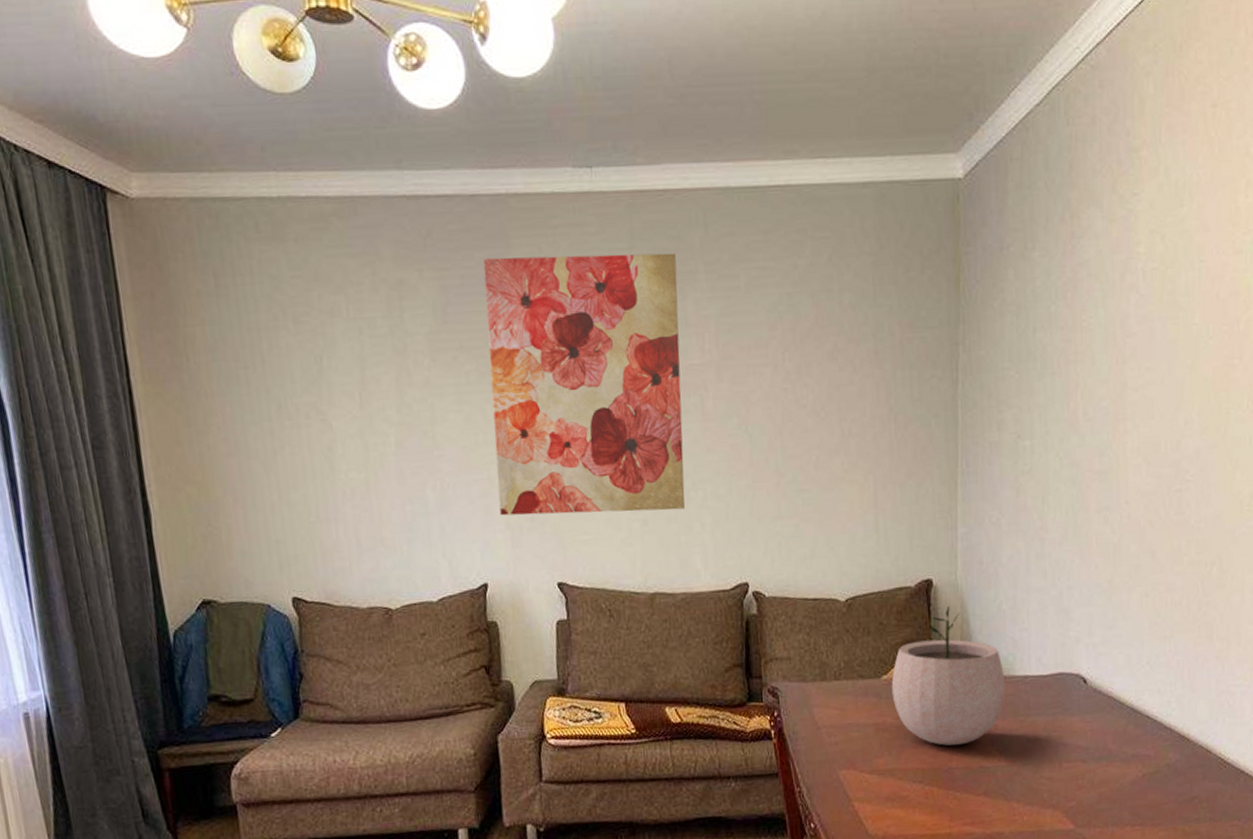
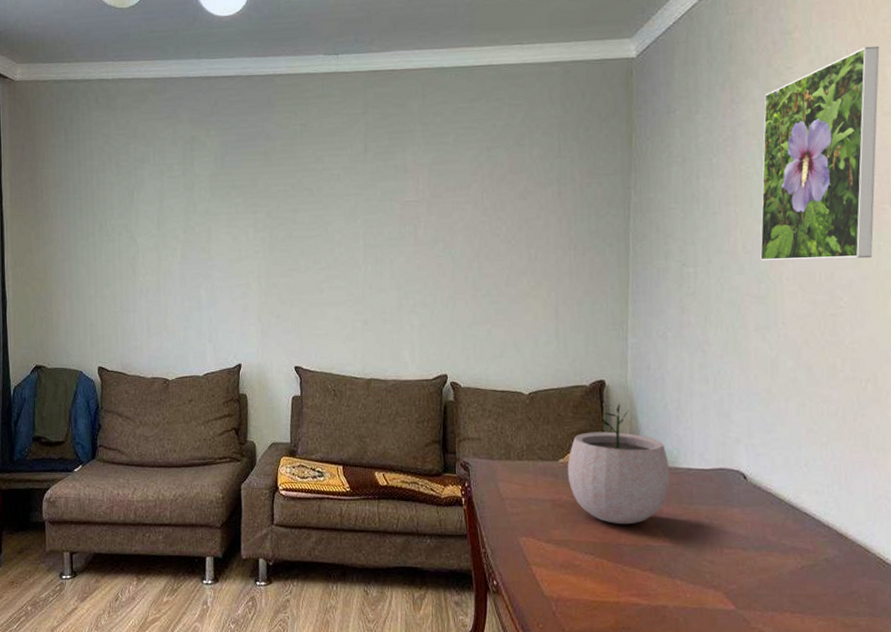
wall art: present [483,252,685,516] -> none [253,116,400,314]
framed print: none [1102,168,1233,430] -> present [760,46,880,261]

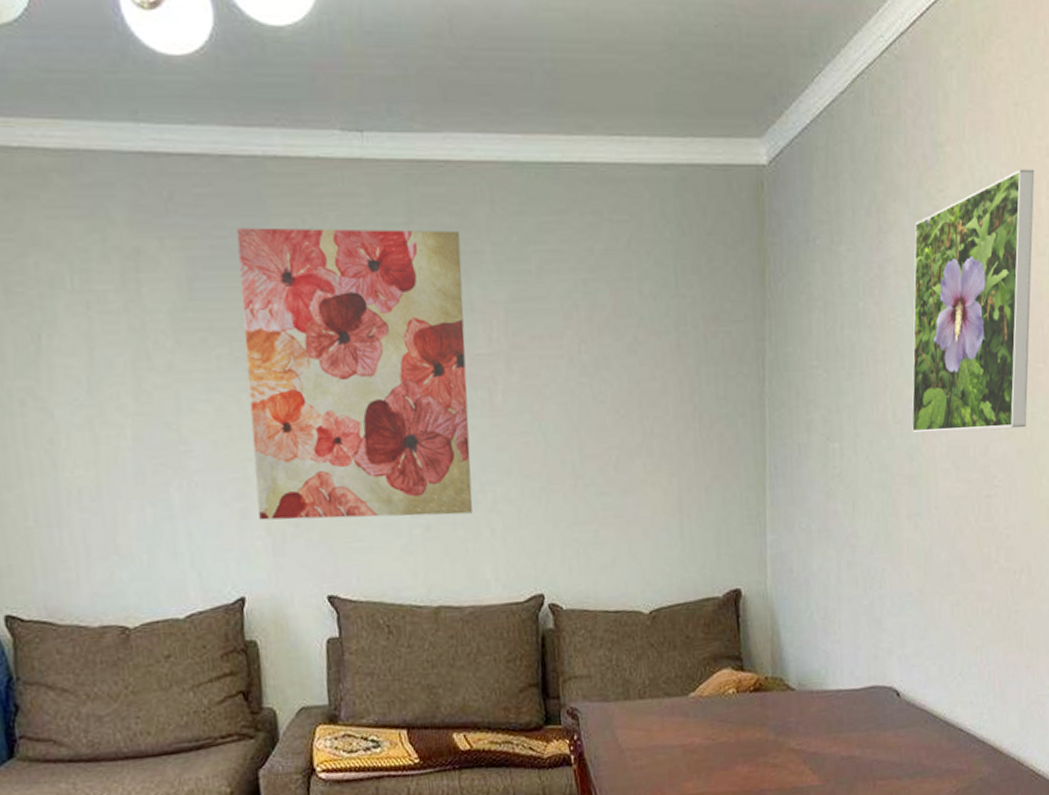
wall art: none [253,116,400,314] -> present [236,227,473,520]
plant pot: present [567,404,670,525] -> none [699,618,818,767]

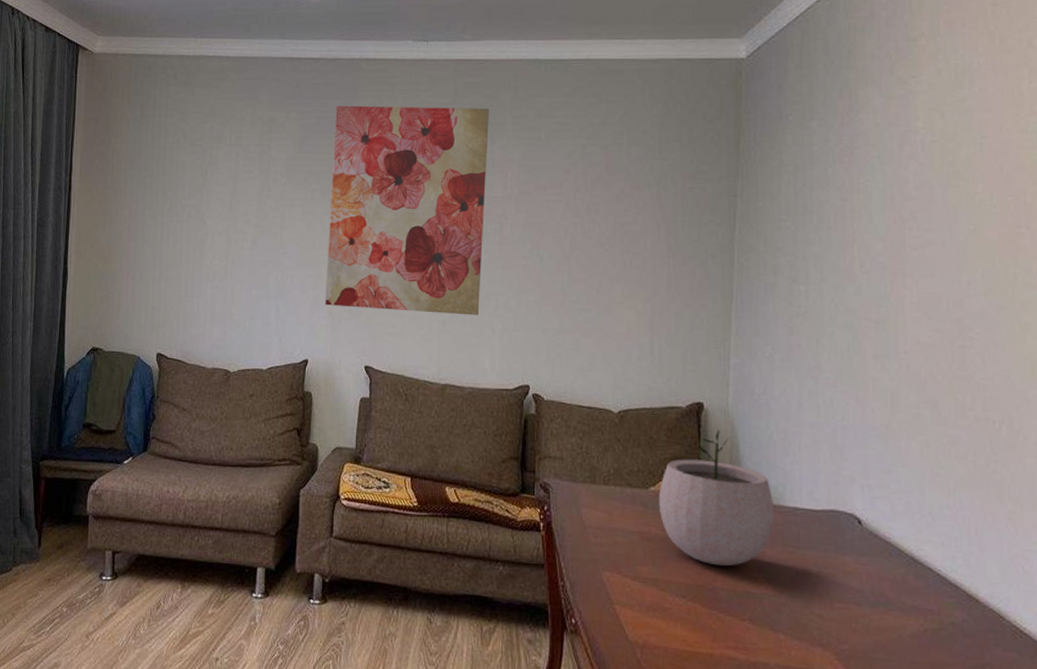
plant pot: none [699,618,818,767] -> present [658,430,775,567]
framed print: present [911,169,1035,433] -> none [880,58,1015,287]

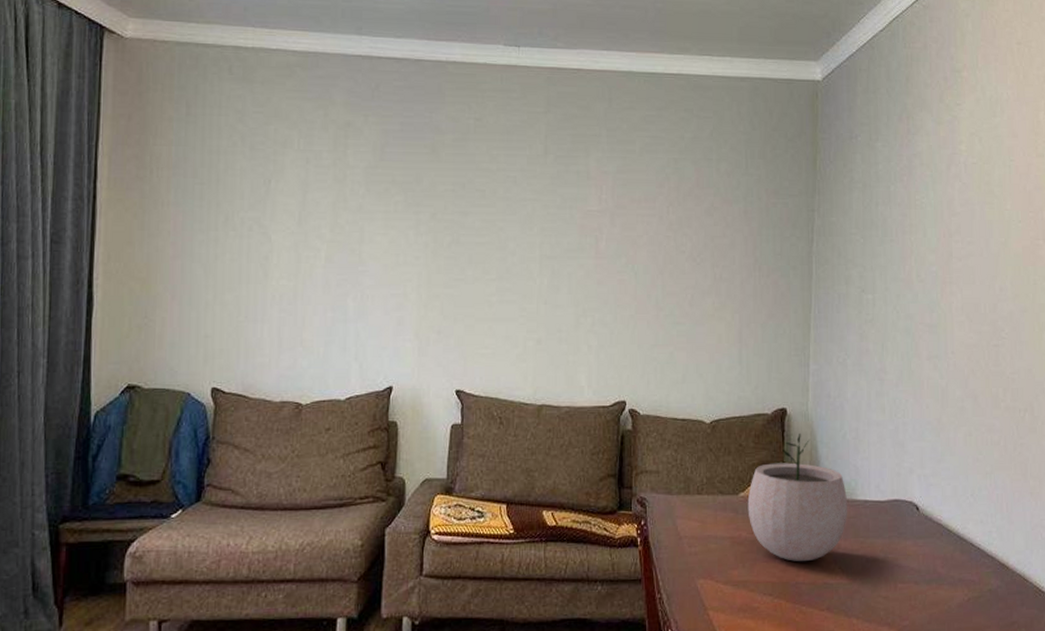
wall art: present [325,105,489,316] -> none [411,110,583,333]

